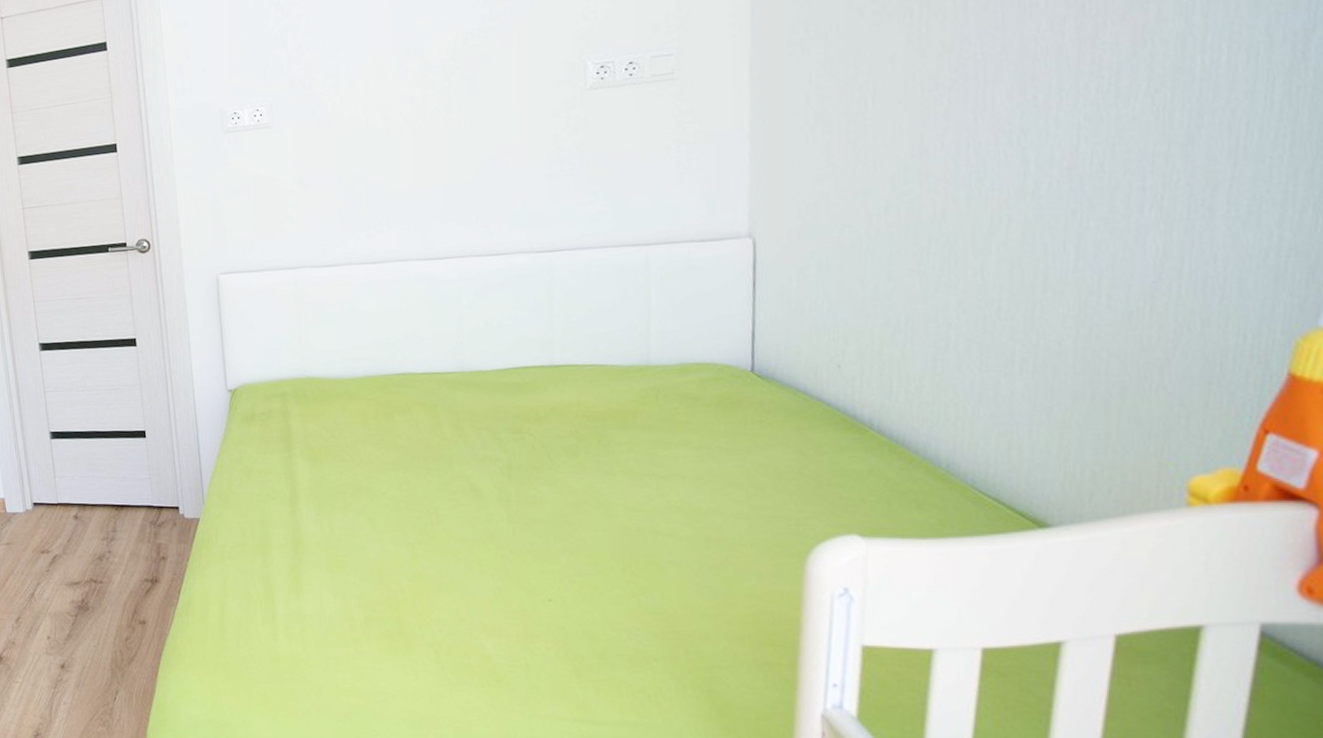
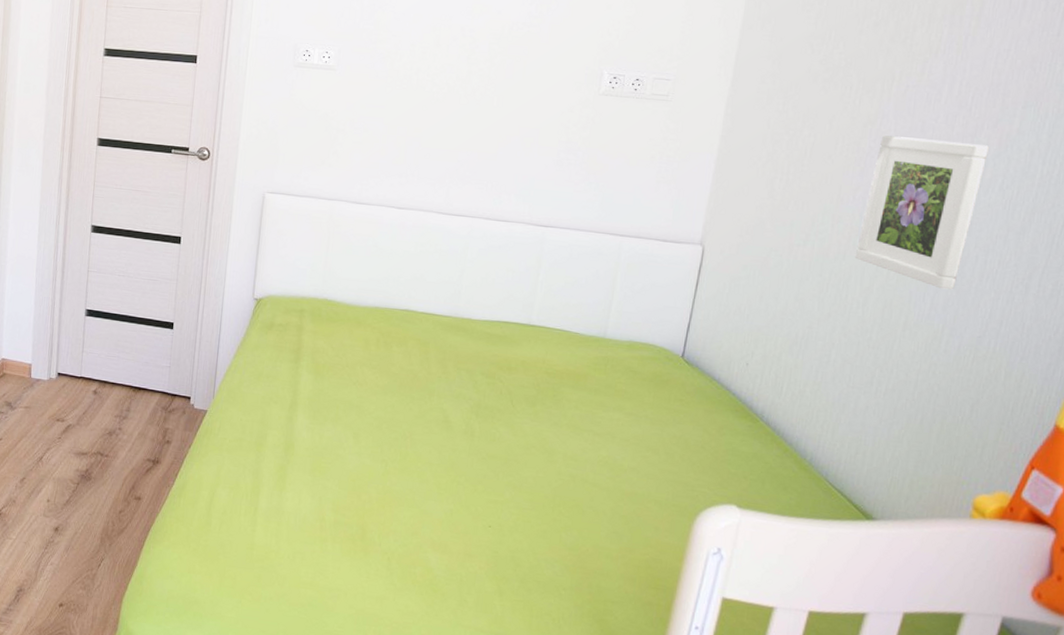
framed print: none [957,45,1120,233] -> present [854,135,989,290]

